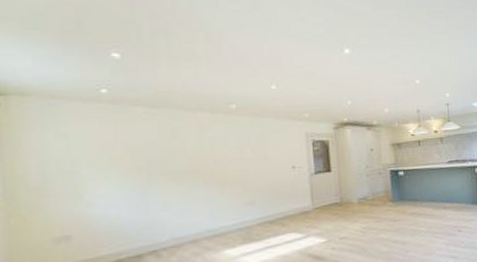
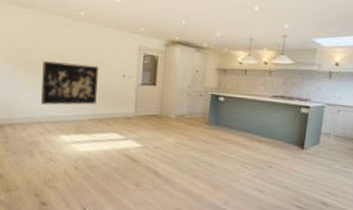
decorative wall panel: none [189,161,265,218] -> present [41,61,98,105]

